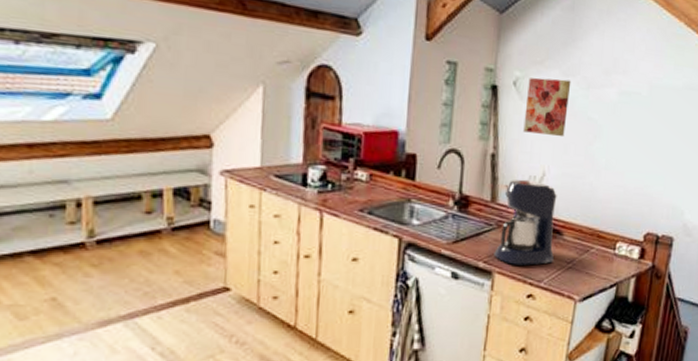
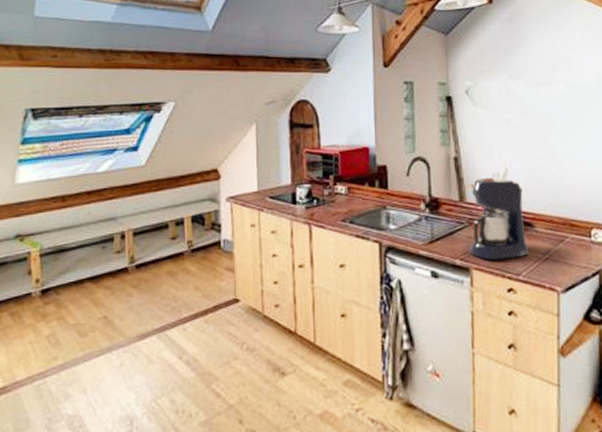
wall art: present [523,77,571,137] -> none [479,82,521,135]

